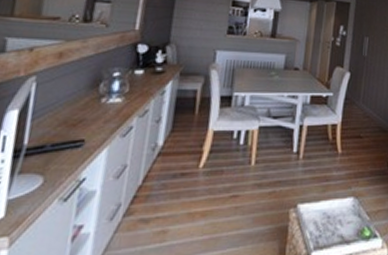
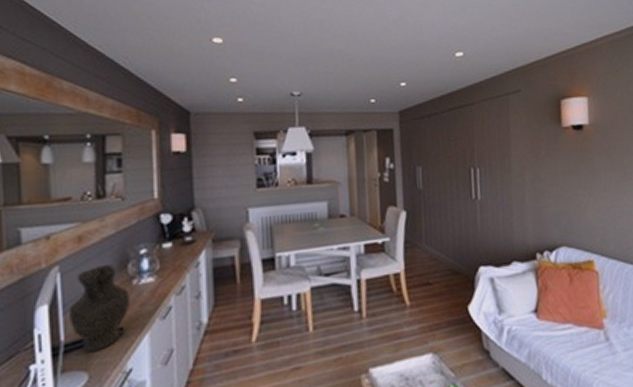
decorative vase: none [35,80,97,159] -> present [70,263,130,353]

